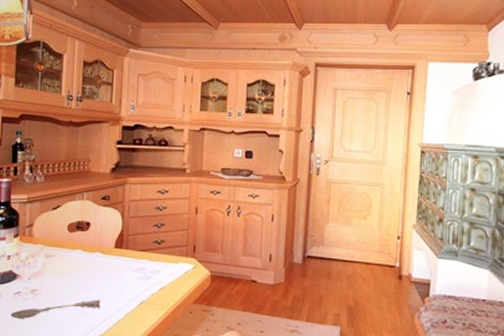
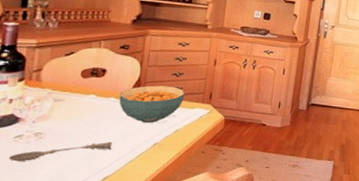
cereal bowl: none [104,238,168,280] -> present [119,85,185,124]

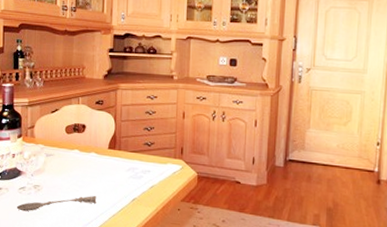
cereal bowl: present [119,85,185,124] -> none [99,140,157,179]

